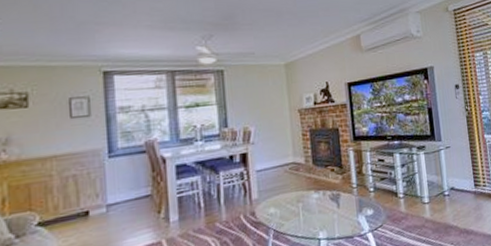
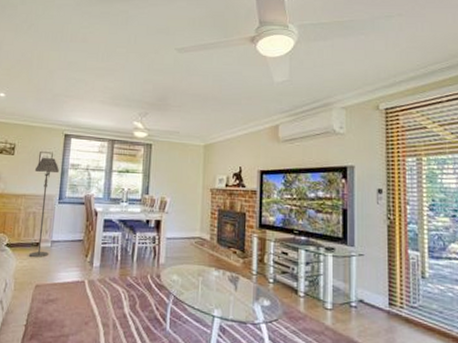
floor lamp: none [64,103,105,232] -> present [28,158,59,258]

